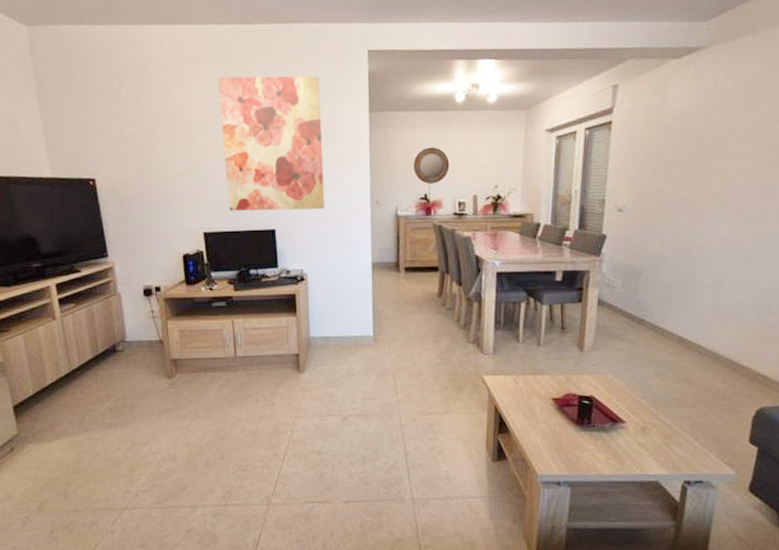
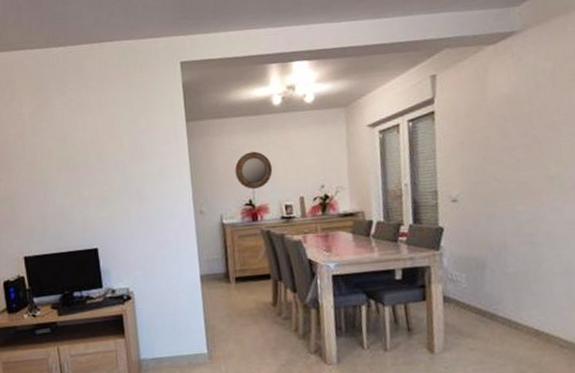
wall art: present [217,76,325,211] -> none [31,91,148,233]

